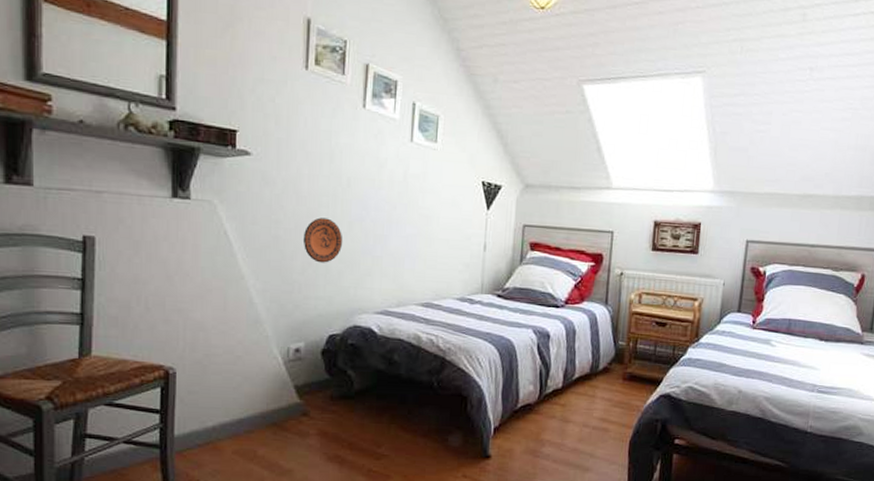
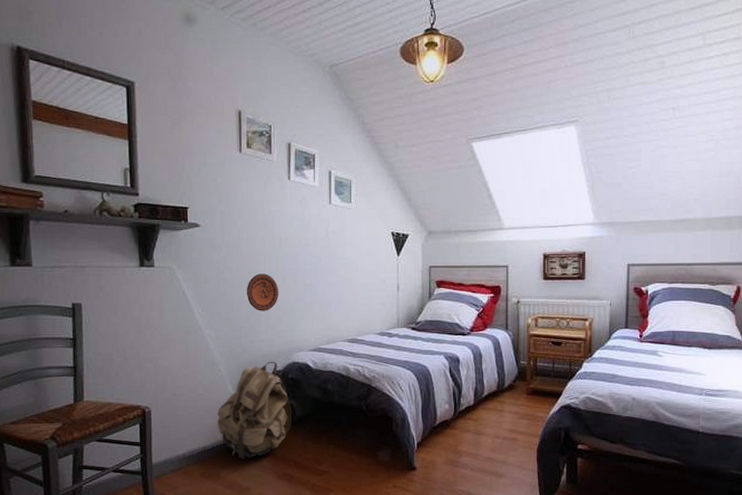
backpack: none [257,322,349,436] -> present [217,361,292,459]

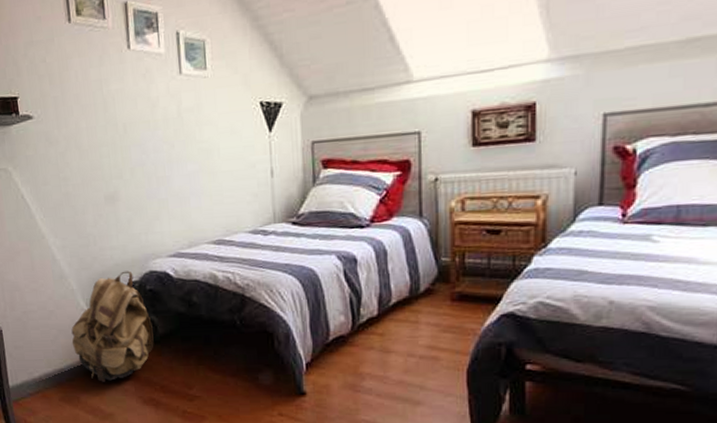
decorative plate: present [246,274,279,311] -> none [90,168,128,213]

